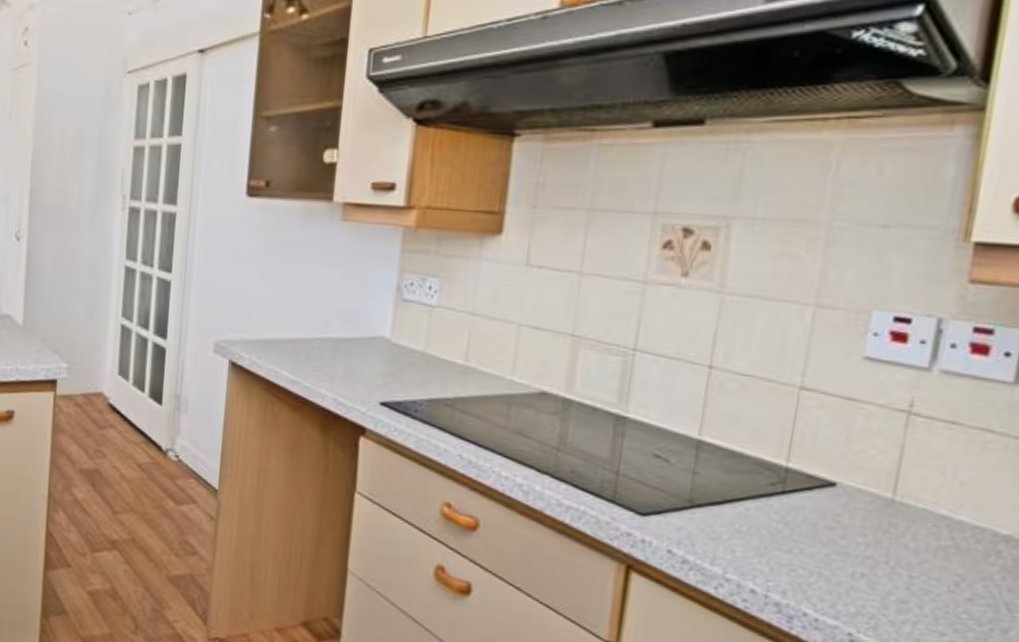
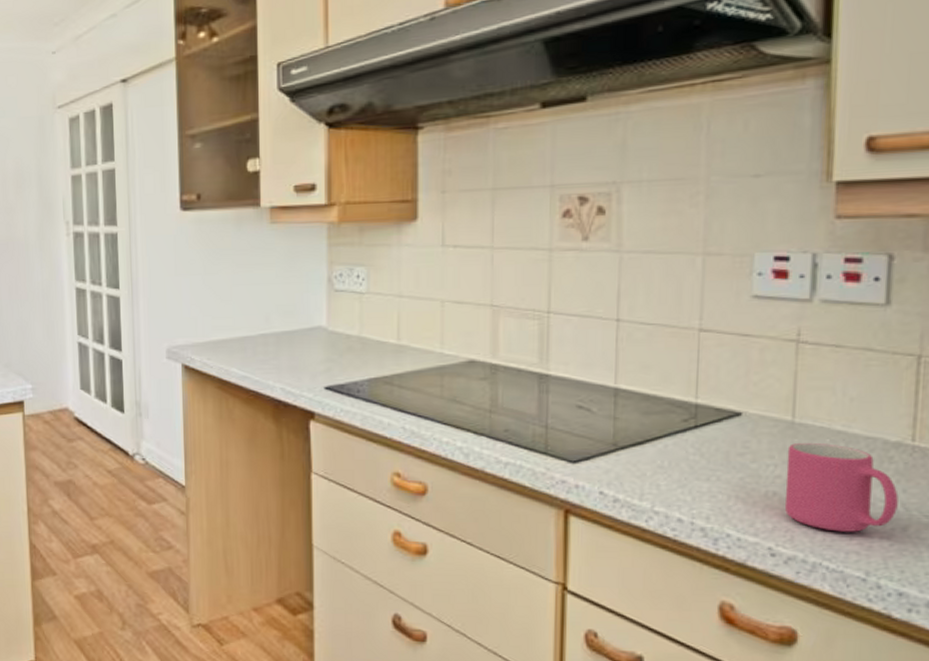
mug: none [872,523,1002,629] -> present [784,442,899,532]

